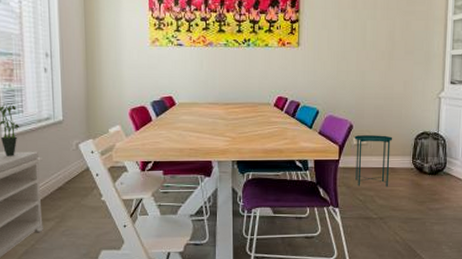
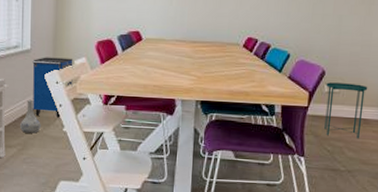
vase: none [57,171,78,205] -> present [20,99,41,134]
cabinet: none [65,127,108,187] -> present [32,57,73,118]

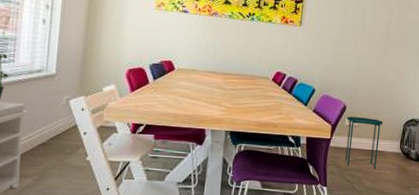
vase: present [20,99,41,134] -> none [38,126,62,162]
cabinet: present [32,57,73,118] -> none [54,82,102,146]

